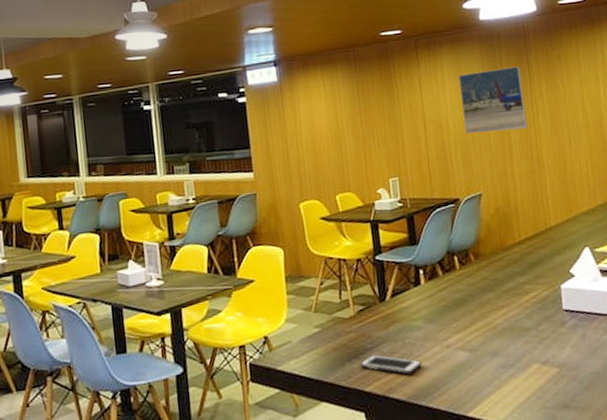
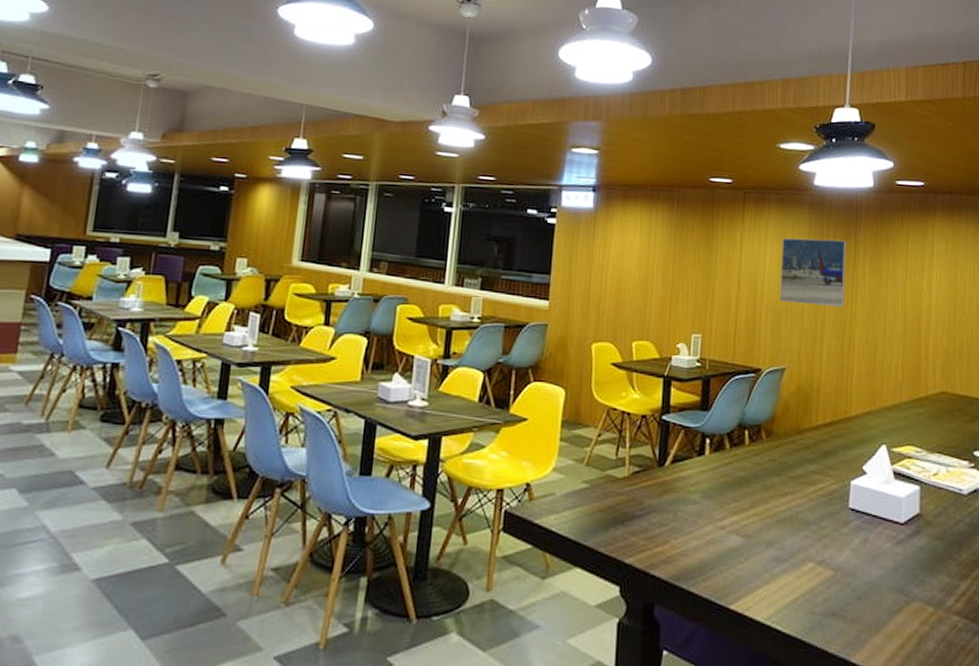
cell phone: present [360,354,422,375] -> none [624,524,691,552]

